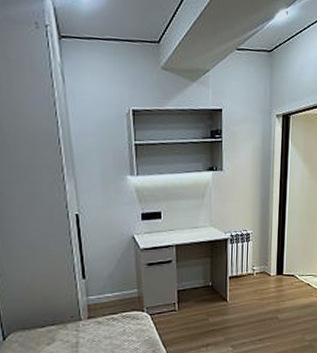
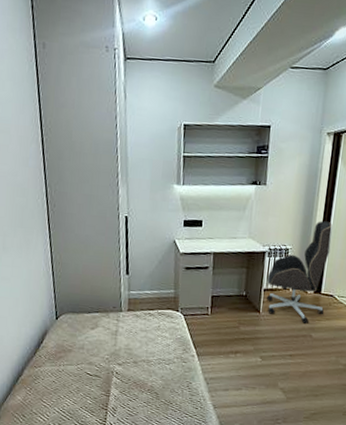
office chair: none [232,203,288,307] -> present [267,221,332,325]

